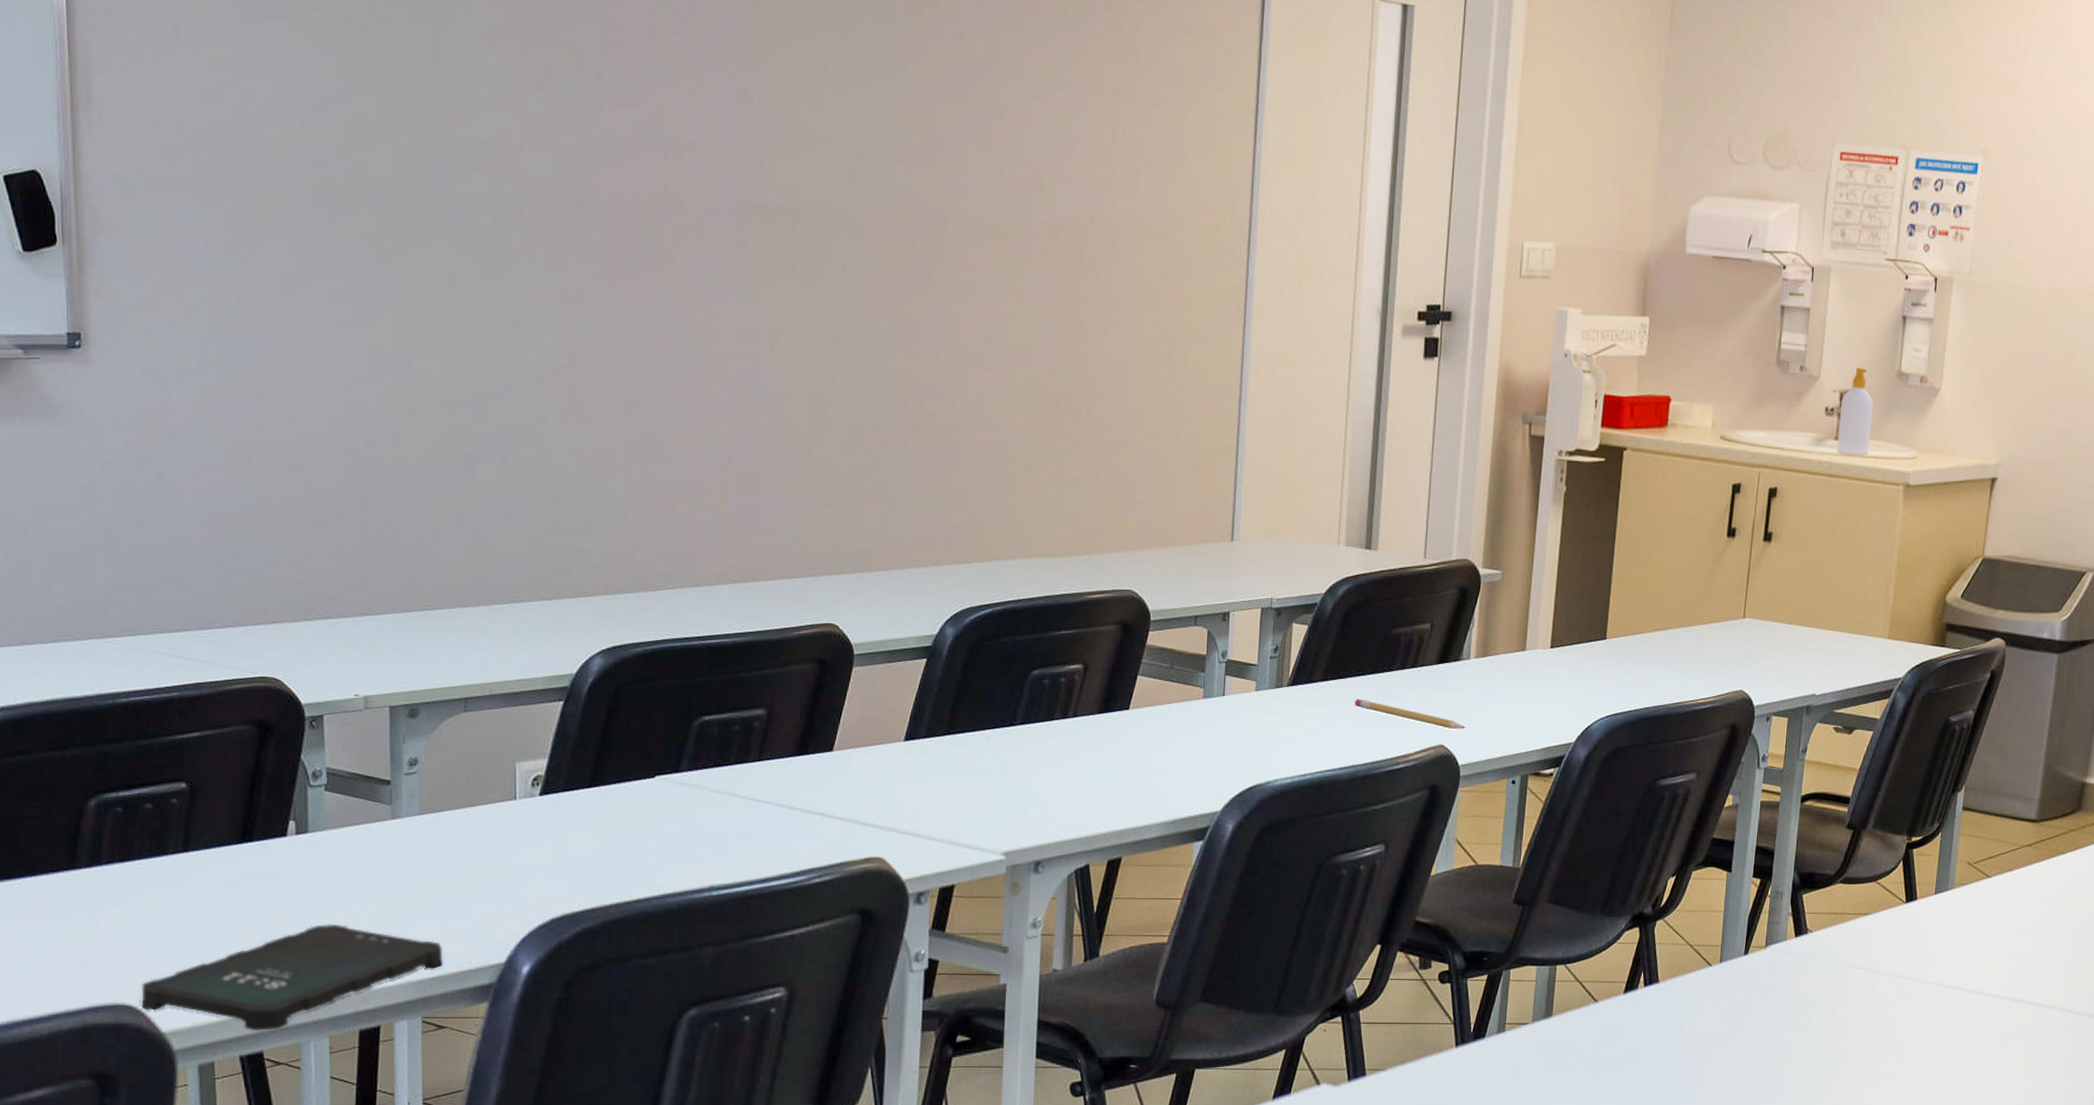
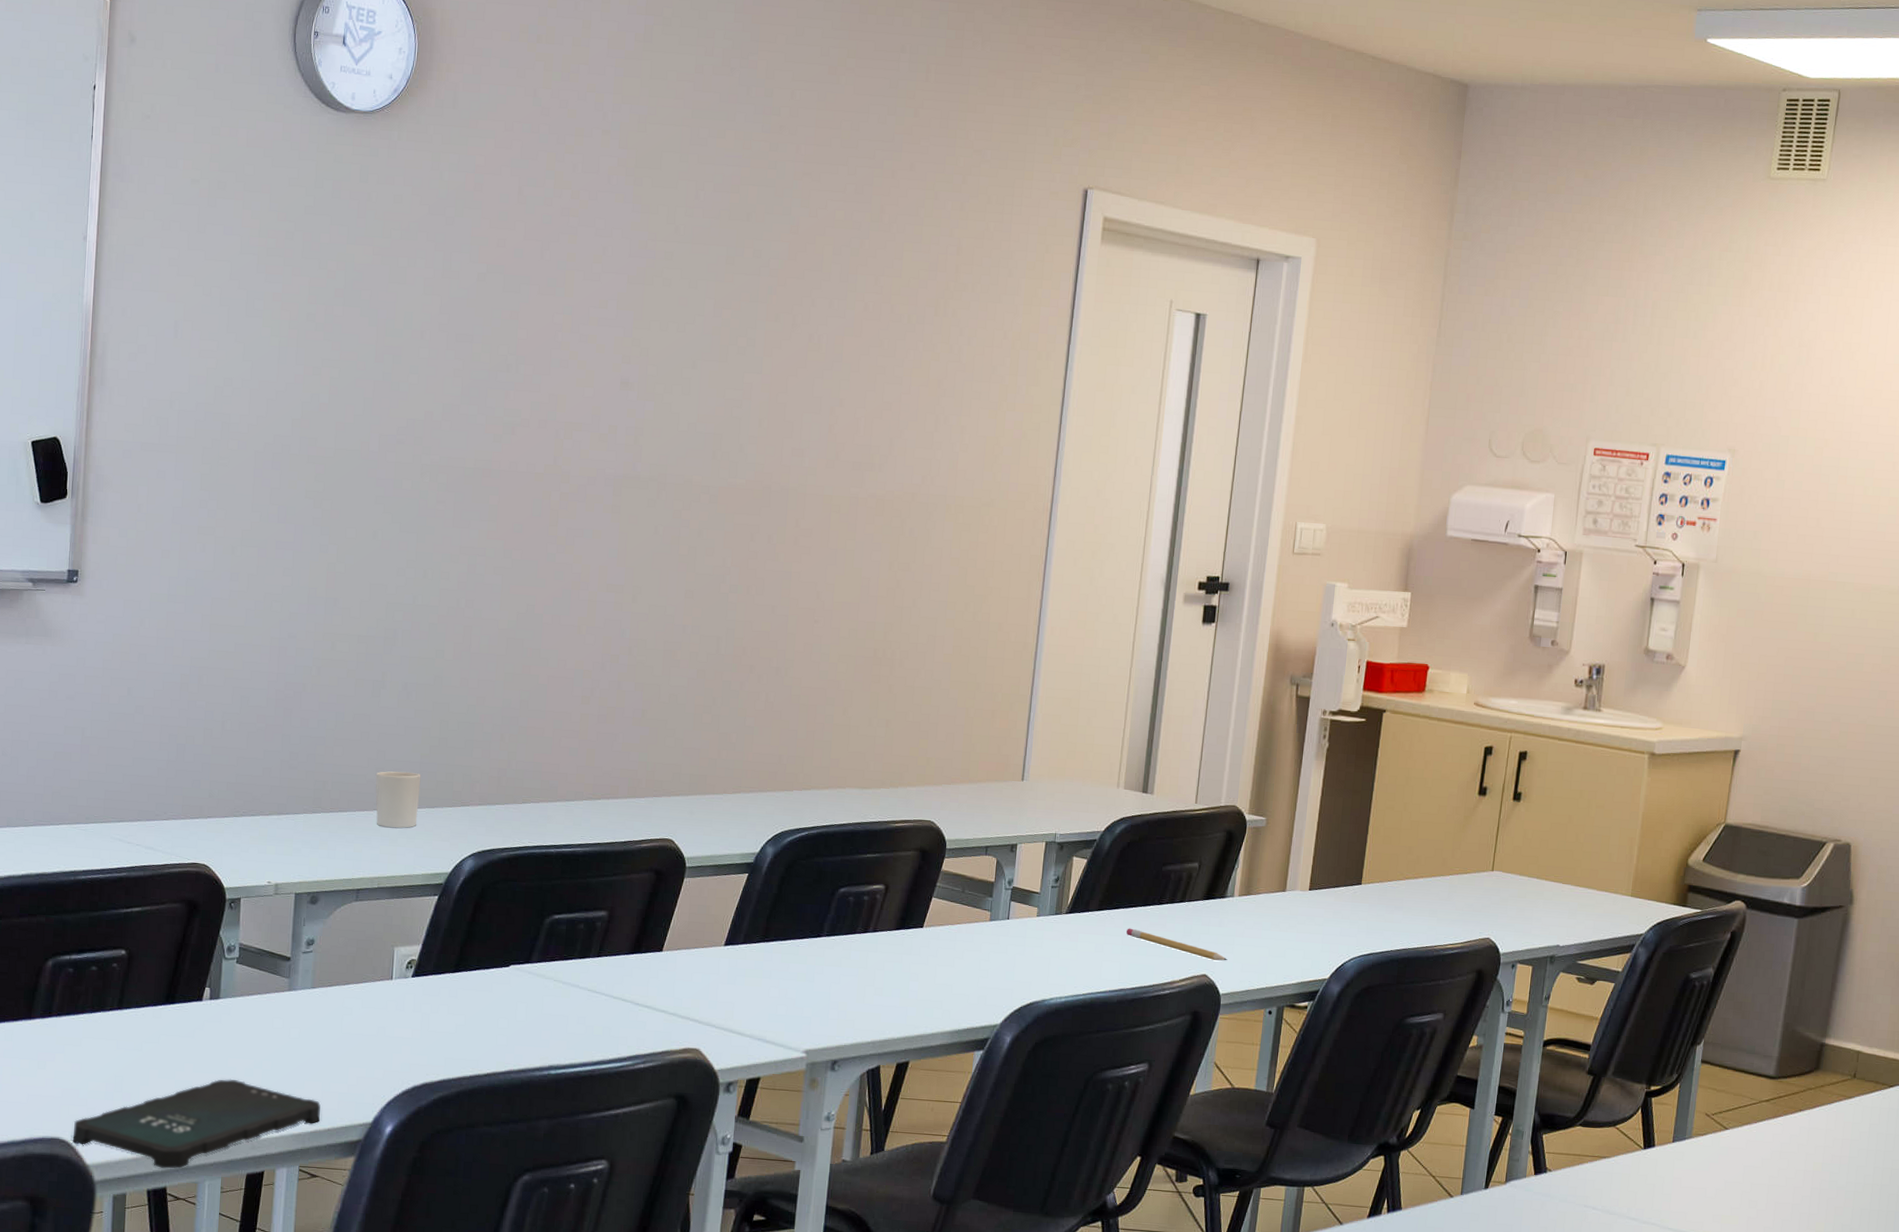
mug: none [476,559,532,626] -> present [375,771,421,829]
soap bottle: present [1837,368,1873,456] -> none [1585,644,1621,725]

